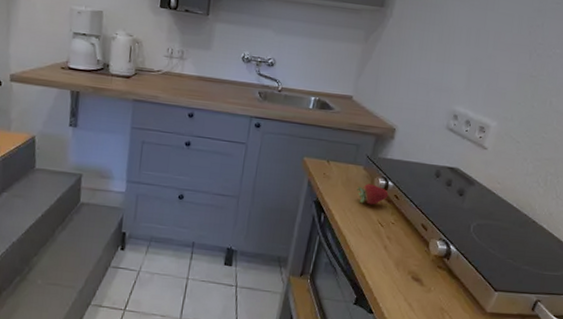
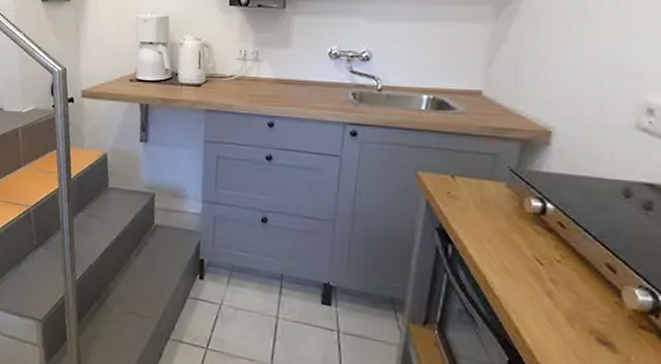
fruit: present [357,183,389,205] -> none [498,206,548,235]

